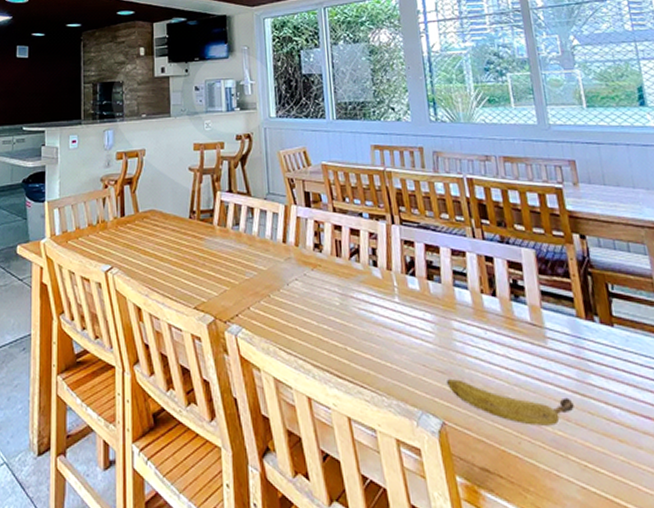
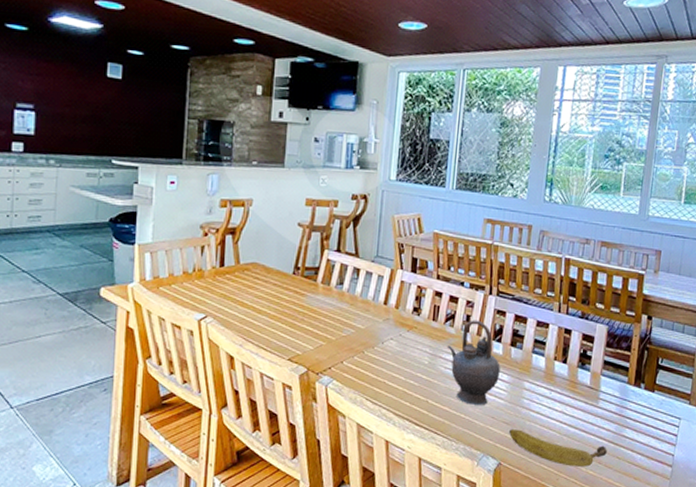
teapot: none [356,253,422,351] -> present [447,320,500,405]

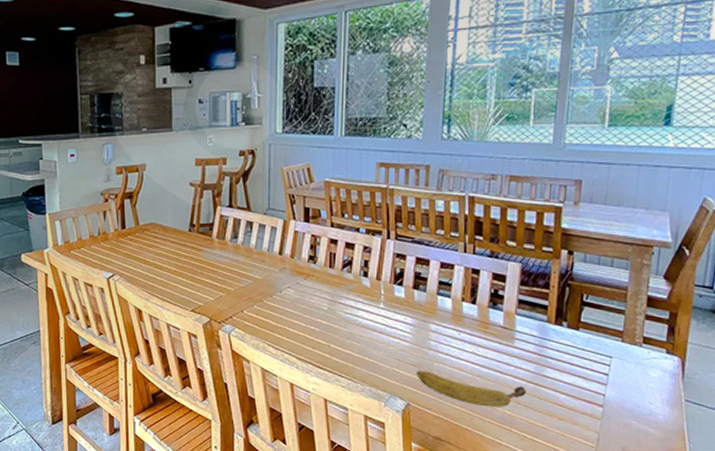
teapot: present [447,320,500,405] -> none [345,265,403,348]

